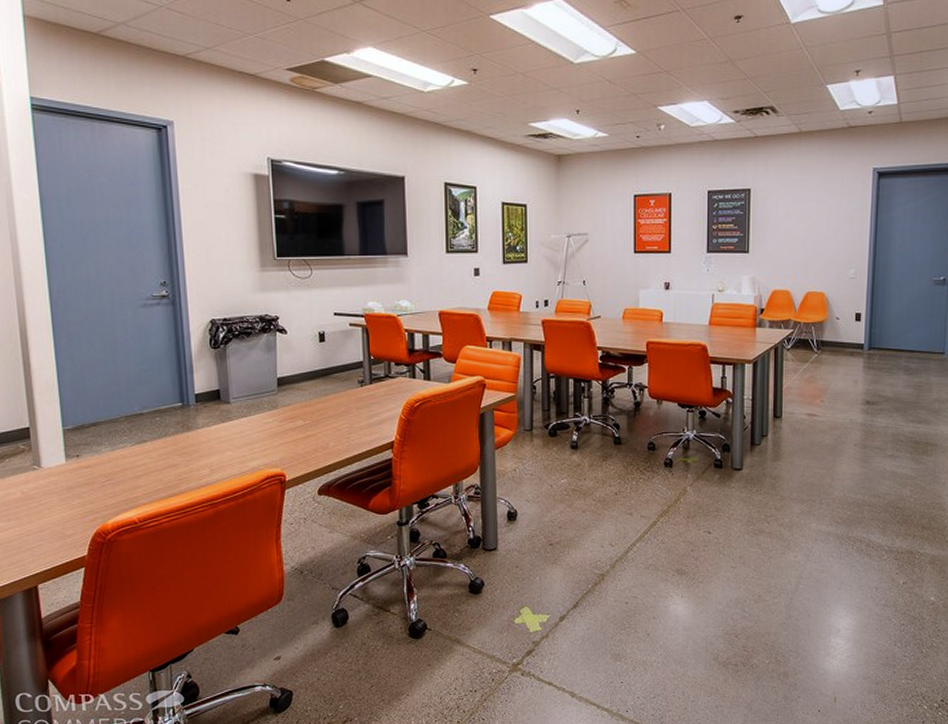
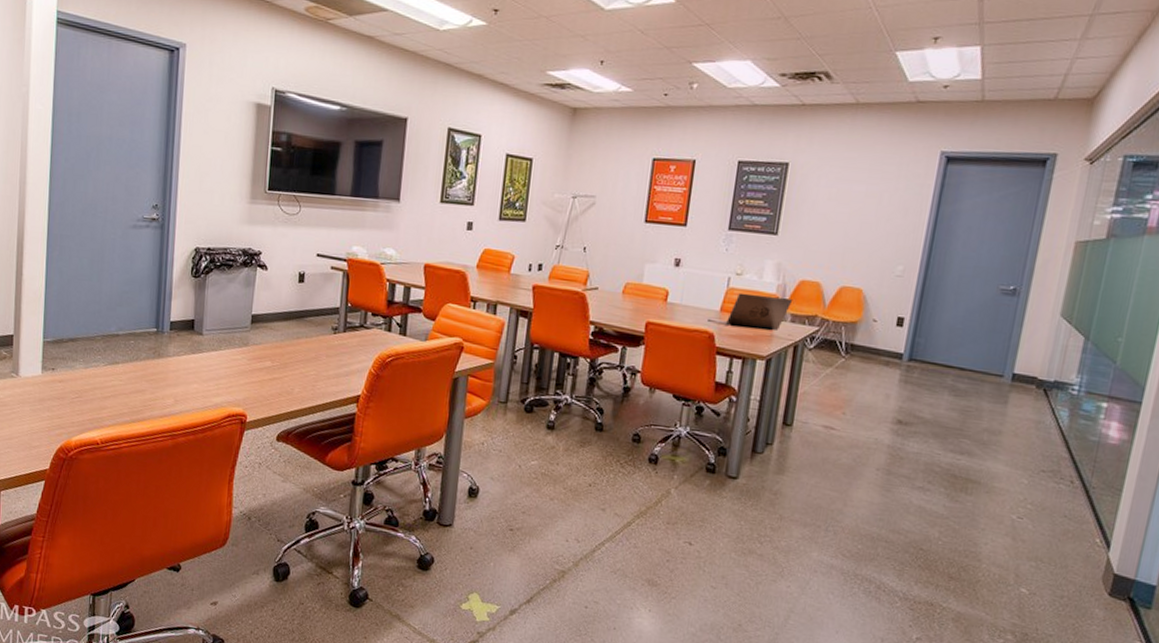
laptop: none [698,307,769,338] -> present [706,292,793,332]

